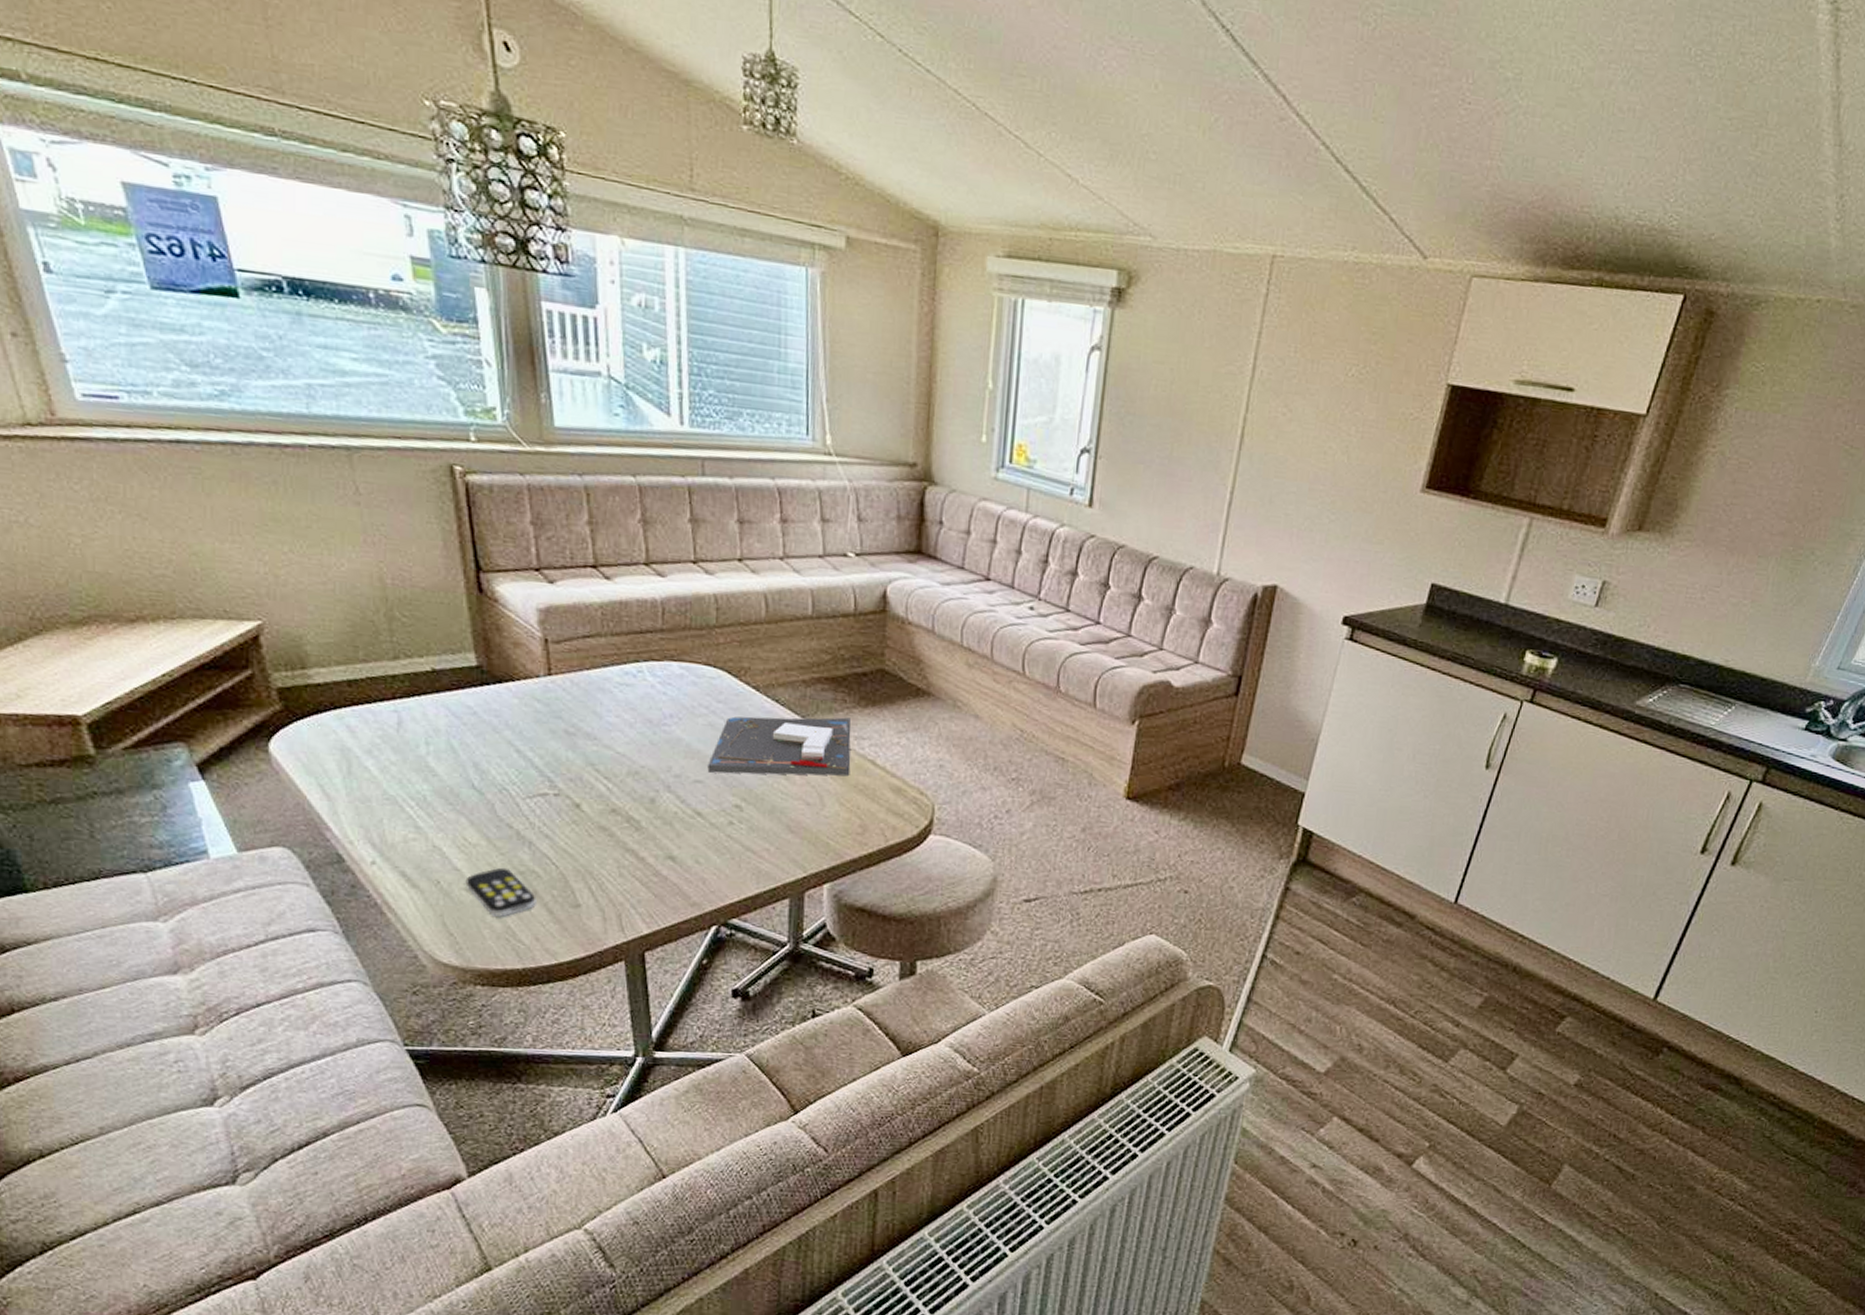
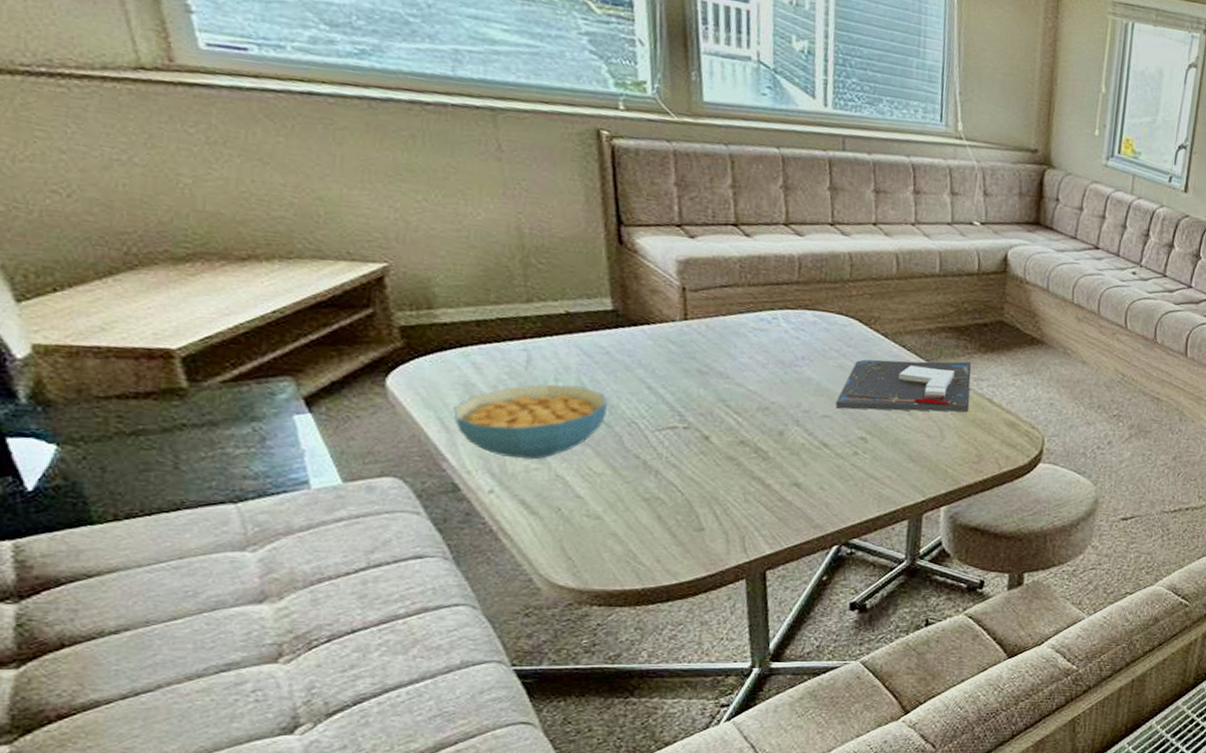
cereal bowl: none [333,747,477,829] -> present [453,384,607,460]
remote control: present [465,867,536,917] -> none [587,494,660,541]

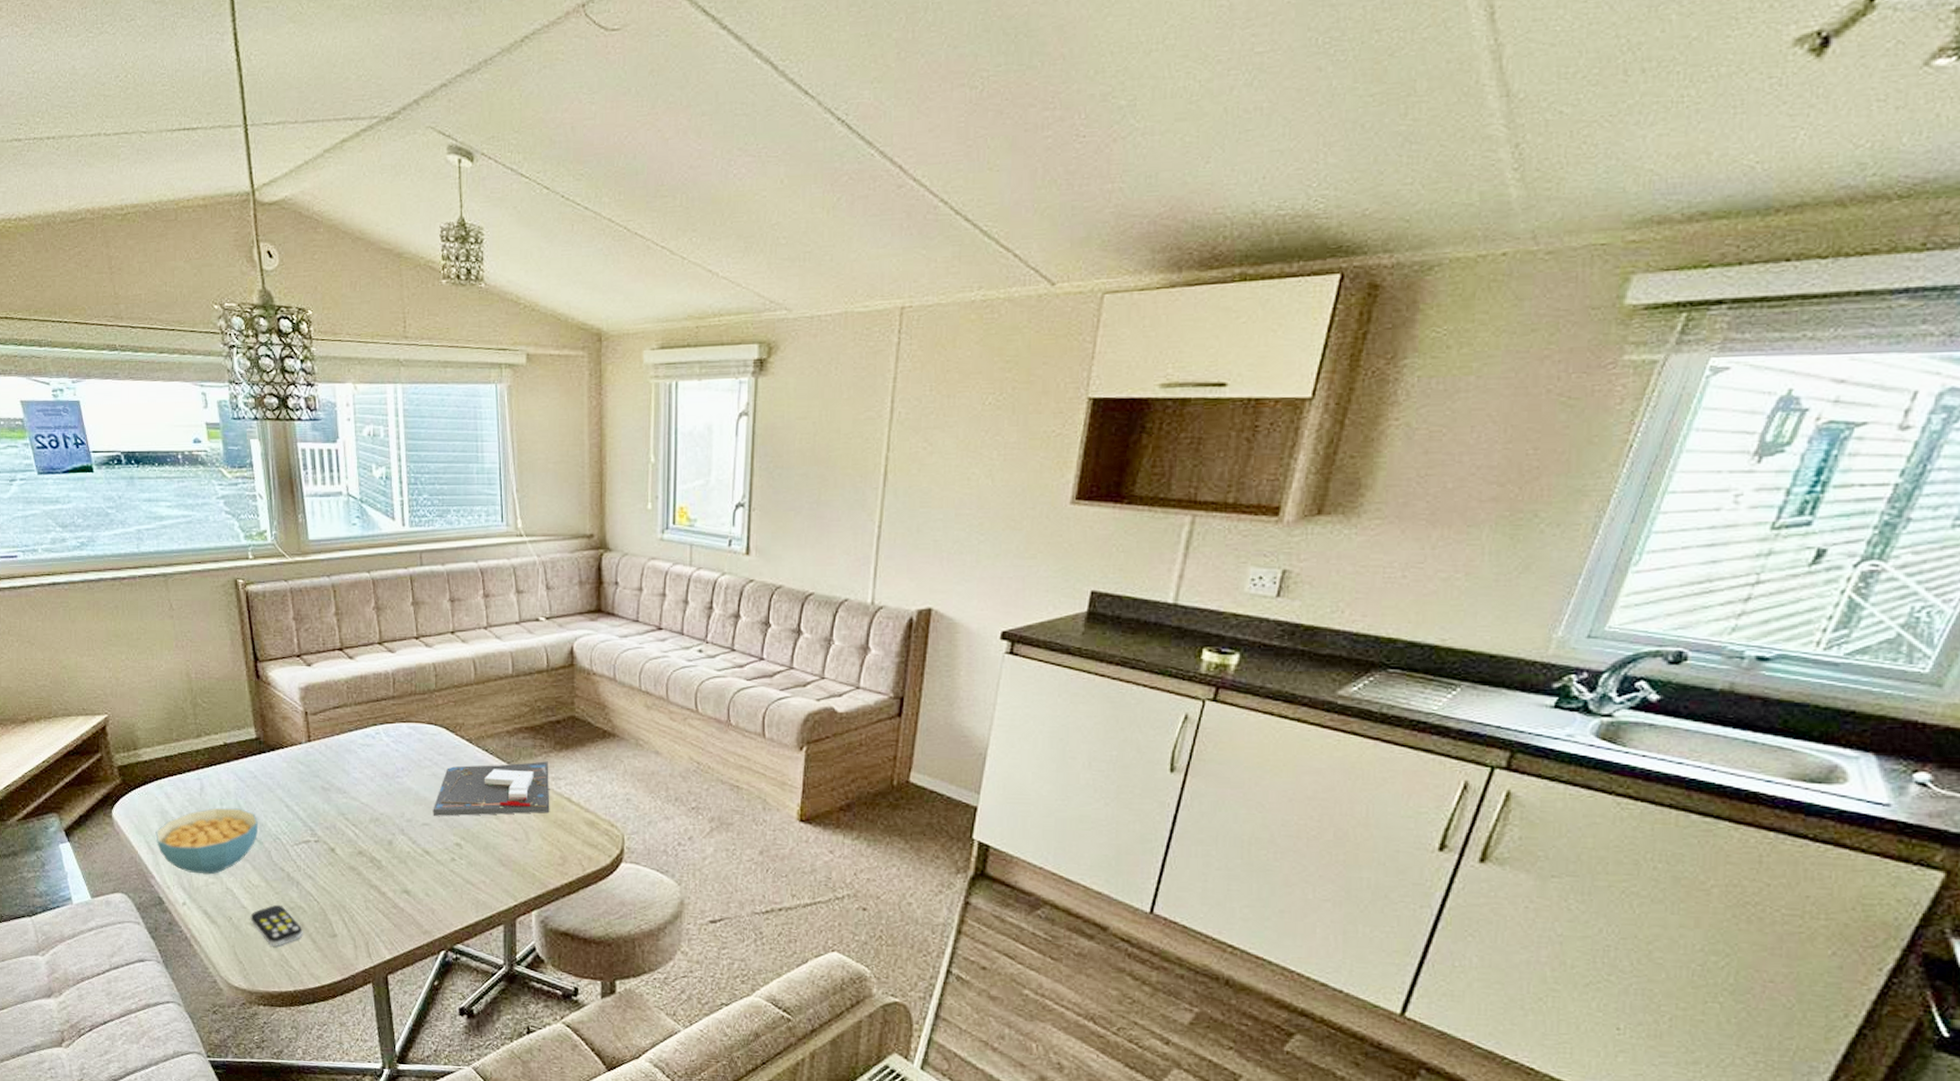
remote control: none [587,494,660,541] -> present [250,904,303,946]

